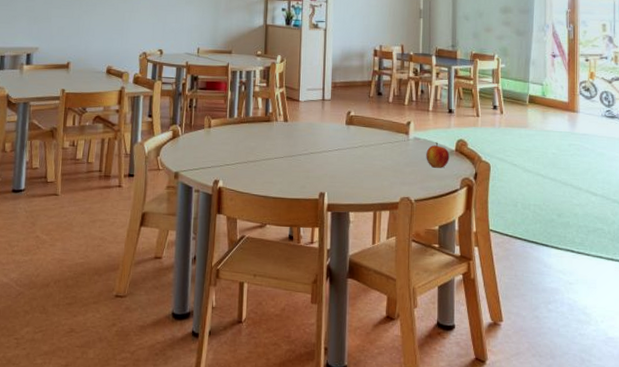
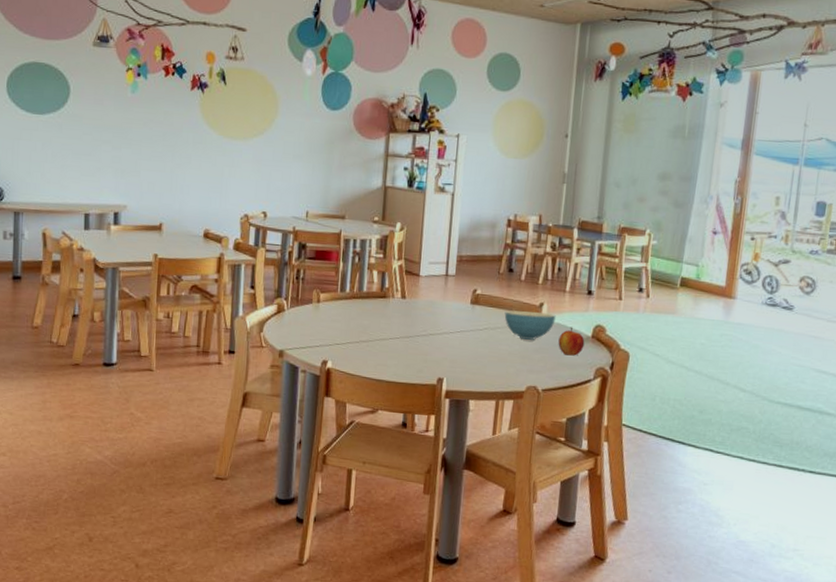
cereal bowl: none [376,129,422,155] -> present [504,310,556,340]

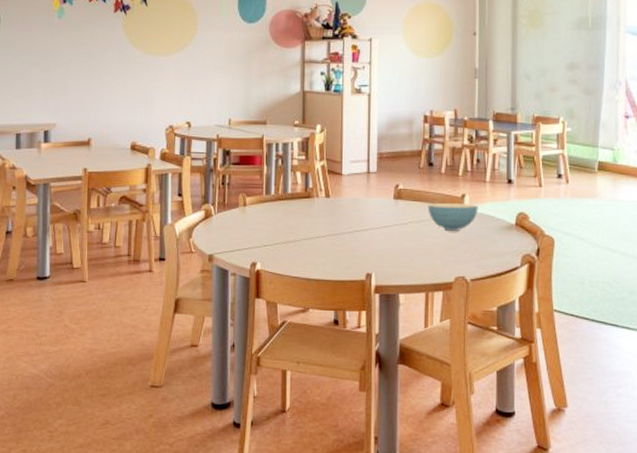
apple: present [558,327,585,356] -> none [483,216,509,244]

